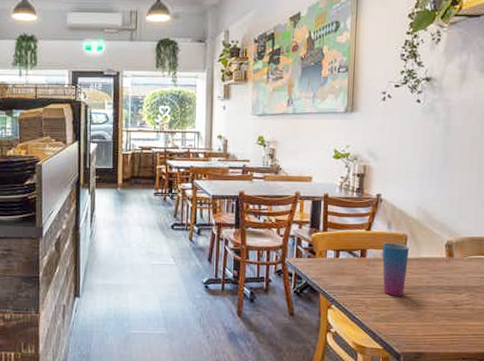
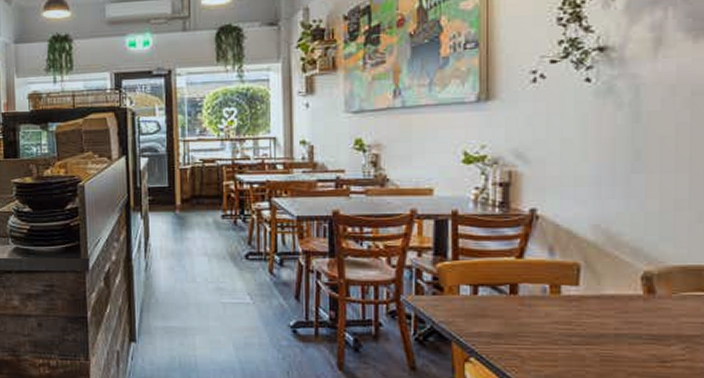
cup: present [382,242,410,296] -> none [542,273,585,347]

